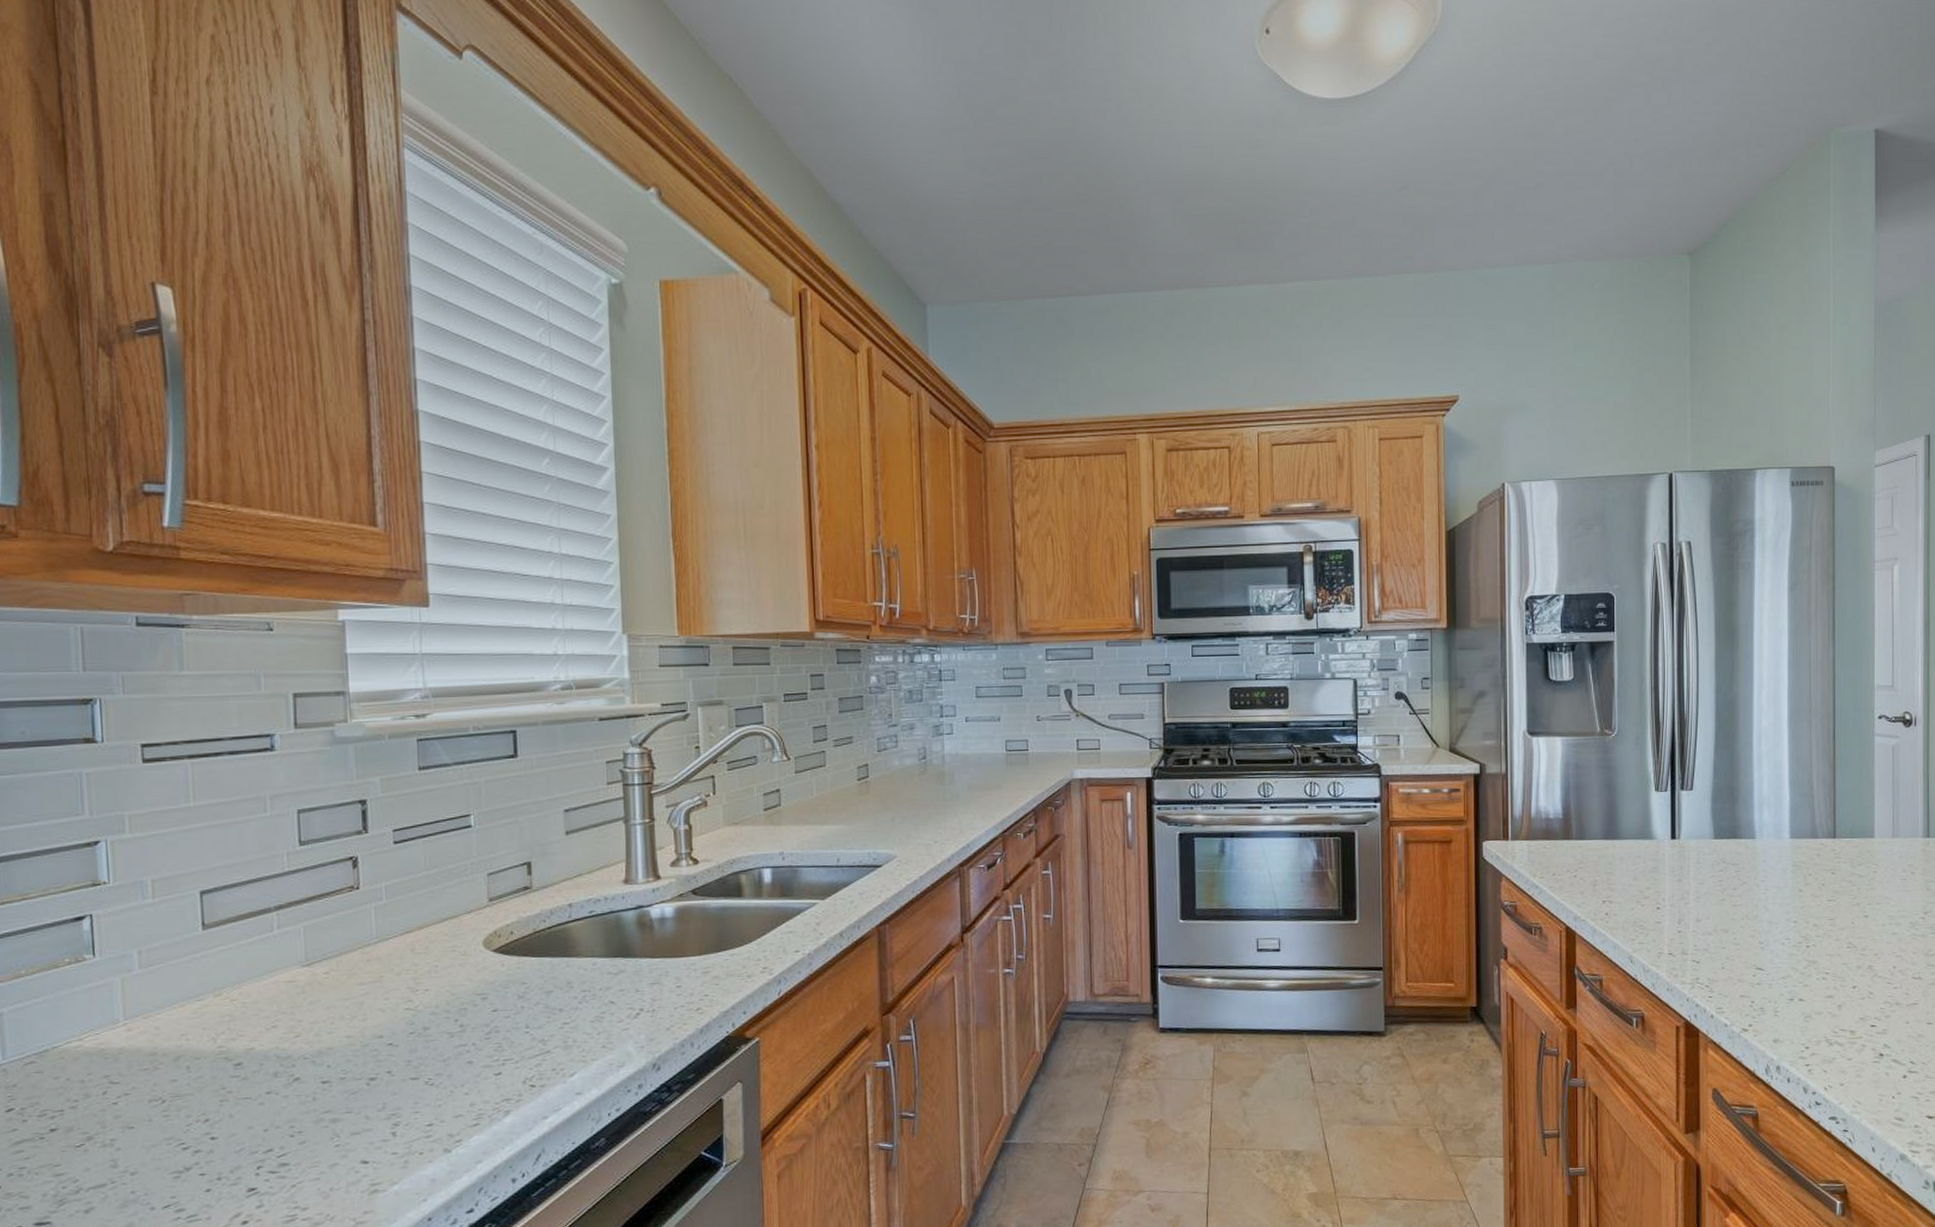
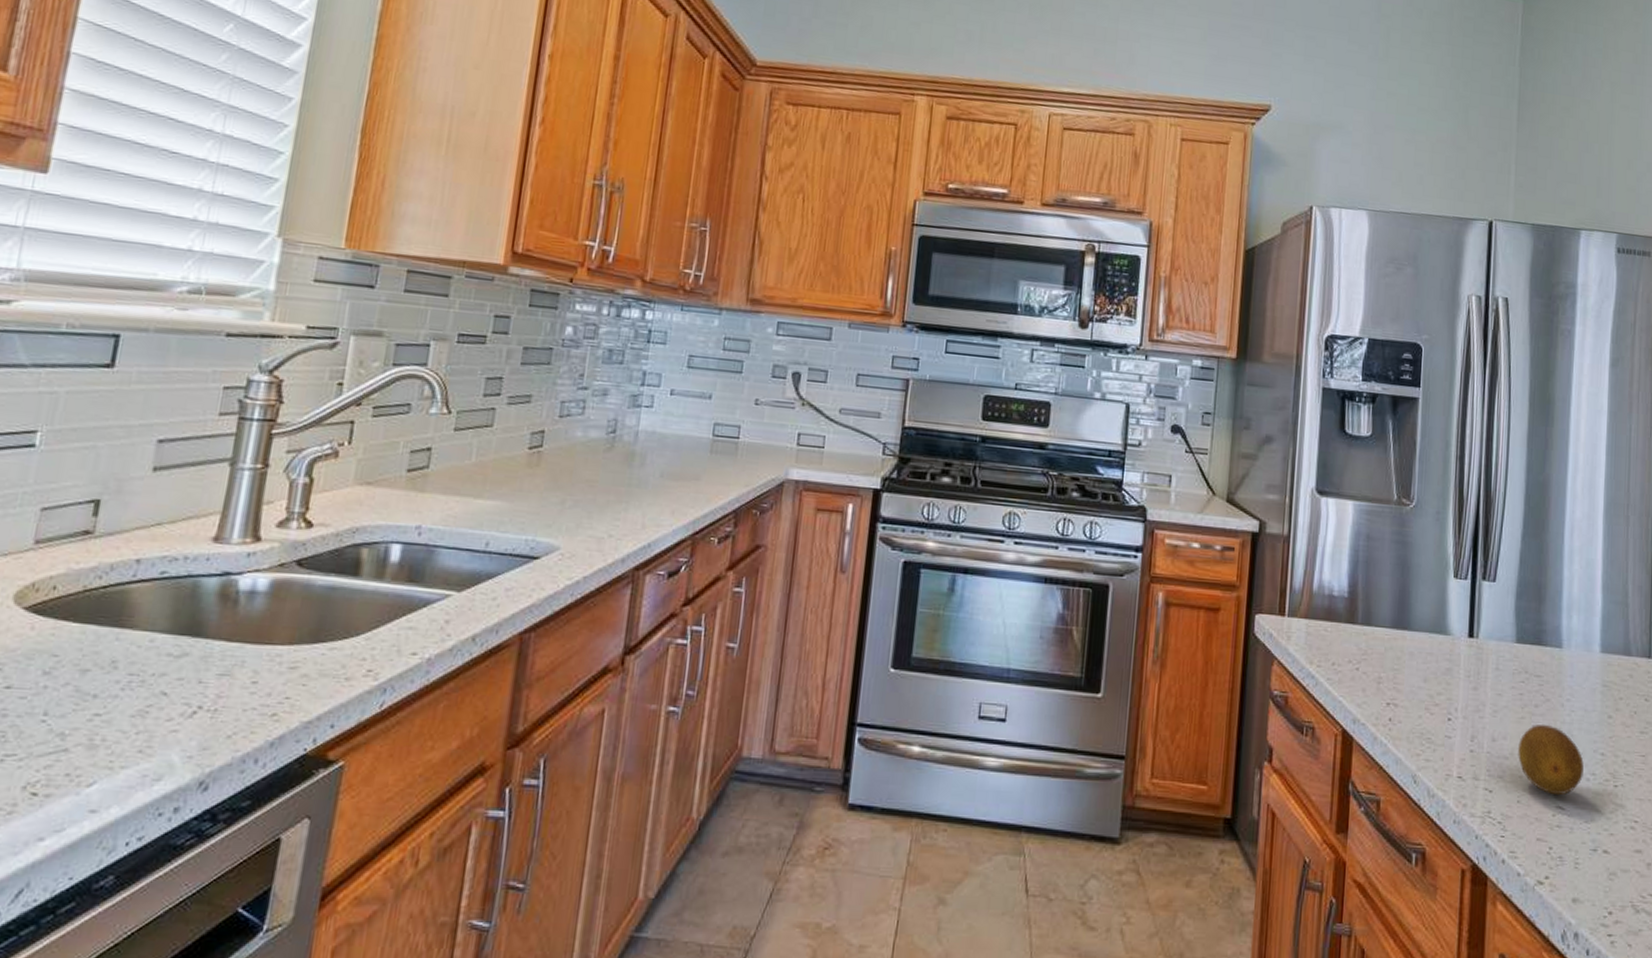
fruit: none [1719,903,1779,960] -> present [1517,725,1584,796]

